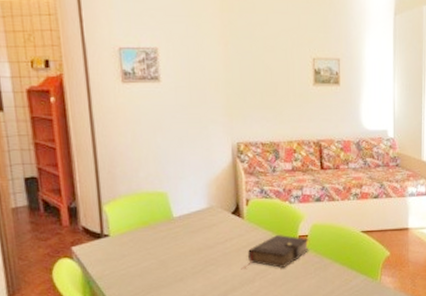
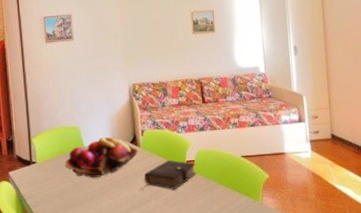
fruit basket: none [148,205,242,254] -> present [65,136,139,178]

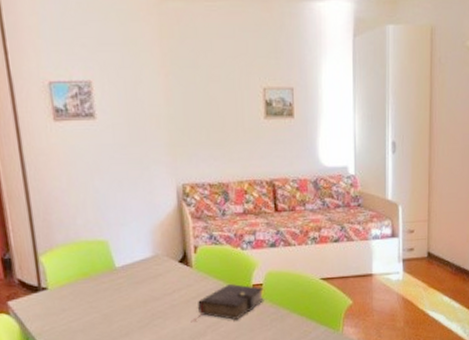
fruit basket: present [65,136,139,178] -> none [89,253,190,307]

